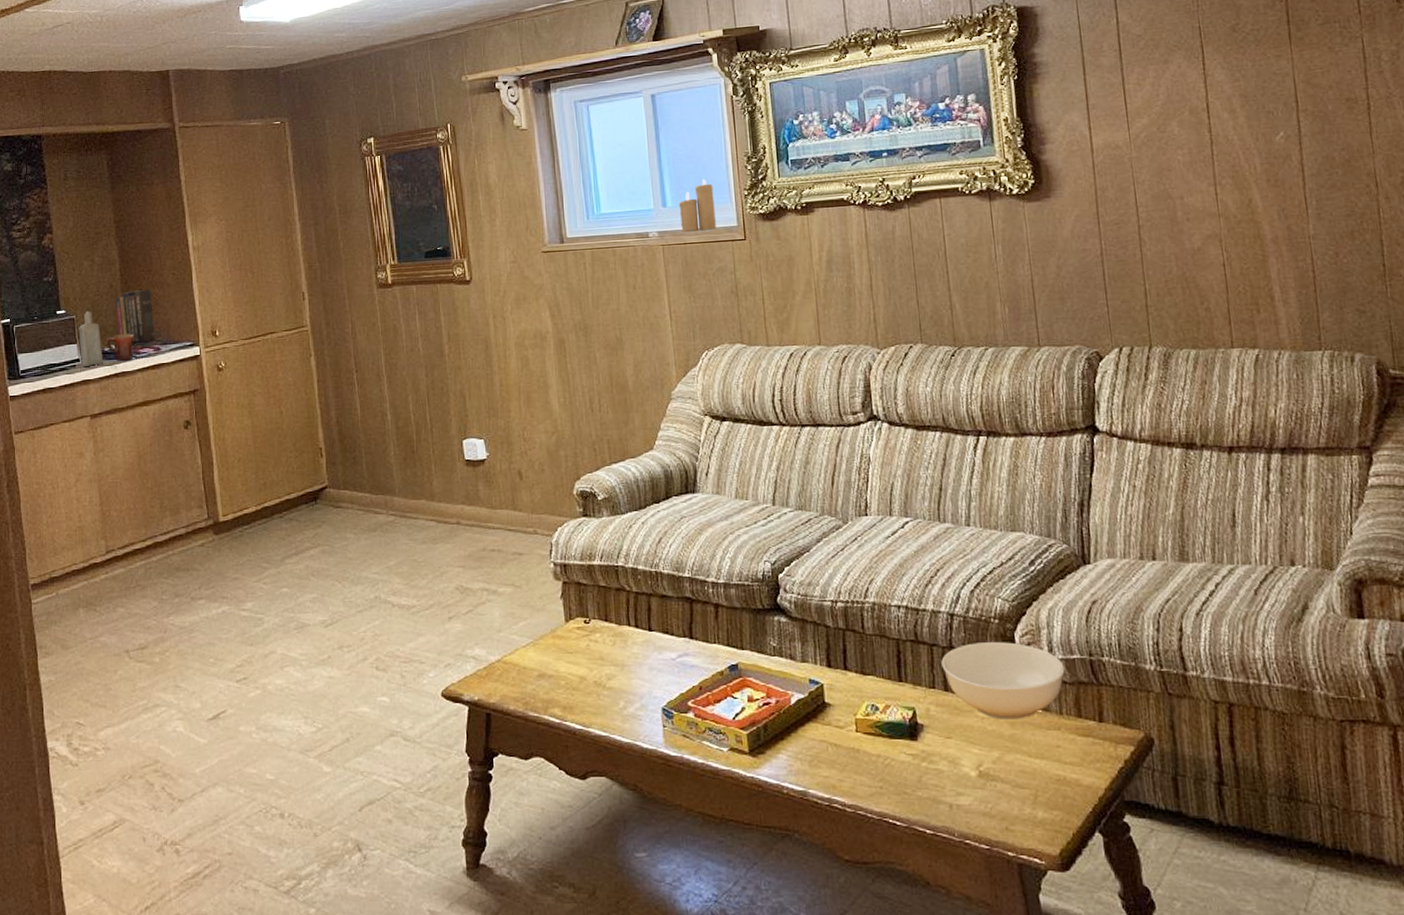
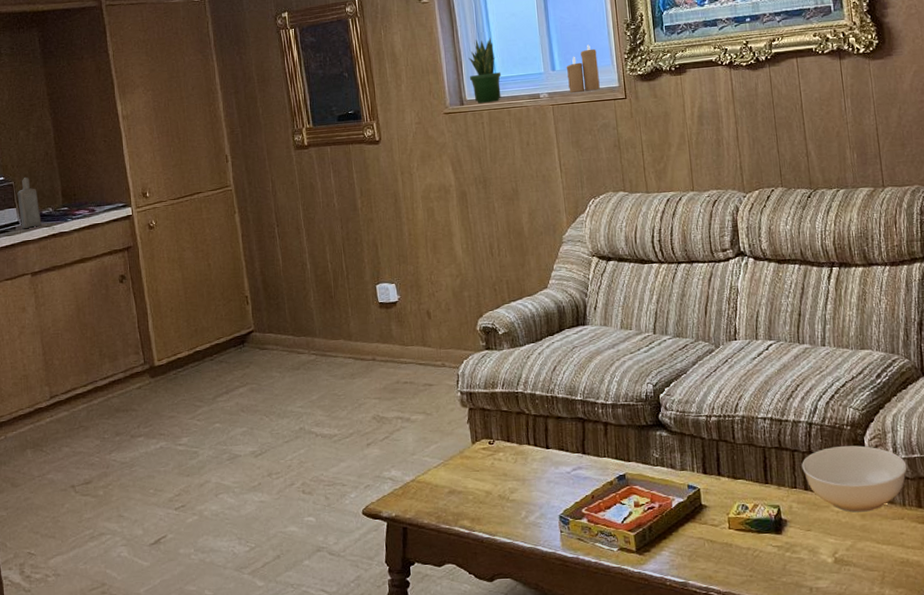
mug: present [107,334,135,362] -> none [44,197,70,223]
books: present [114,288,161,343] -> none [50,155,95,206]
planter: none [570,169,607,243] -> present [468,37,502,104]

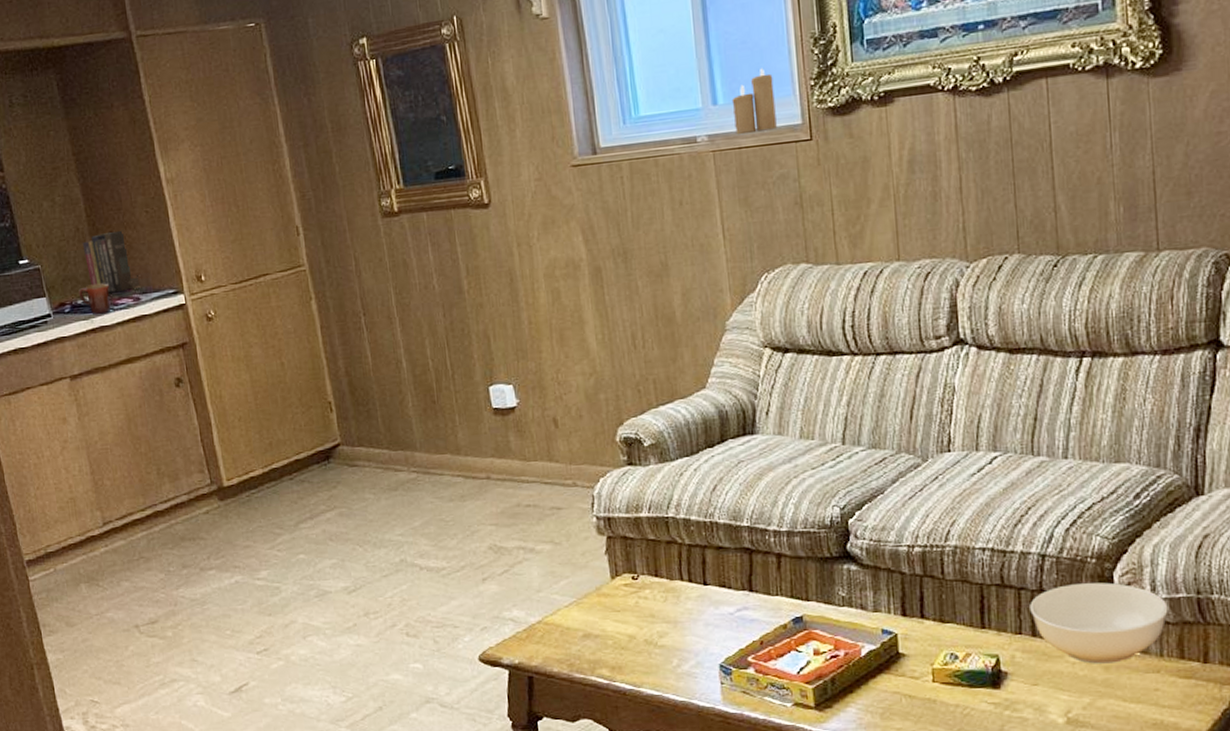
bottle: present [17,176,42,229] -> none [46,258,78,324]
mug: none [44,197,70,223] -> present [79,283,111,315]
books: none [50,155,95,206] -> present [82,230,139,294]
planter: present [468,37,502,104] -> none [602,62,646,153]

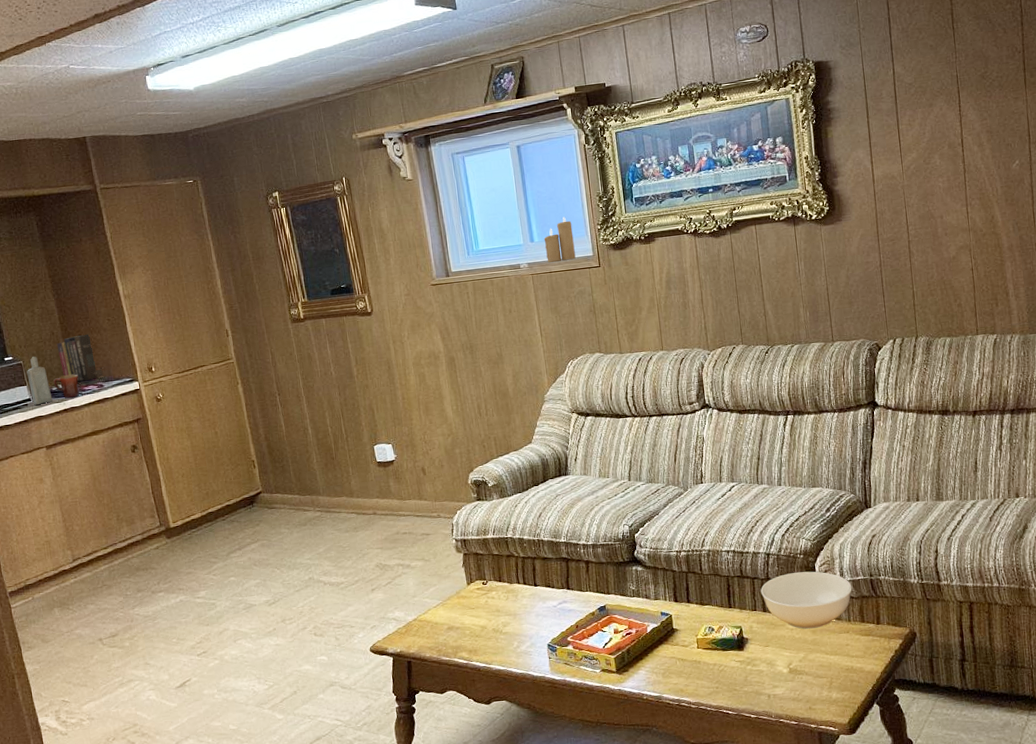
bottle: none [46,258,78,324] -> present [27,356,53,406]

